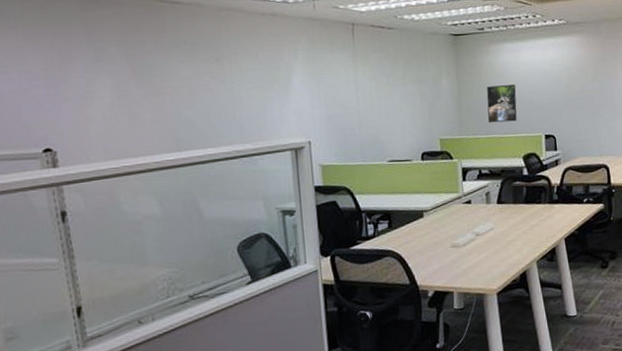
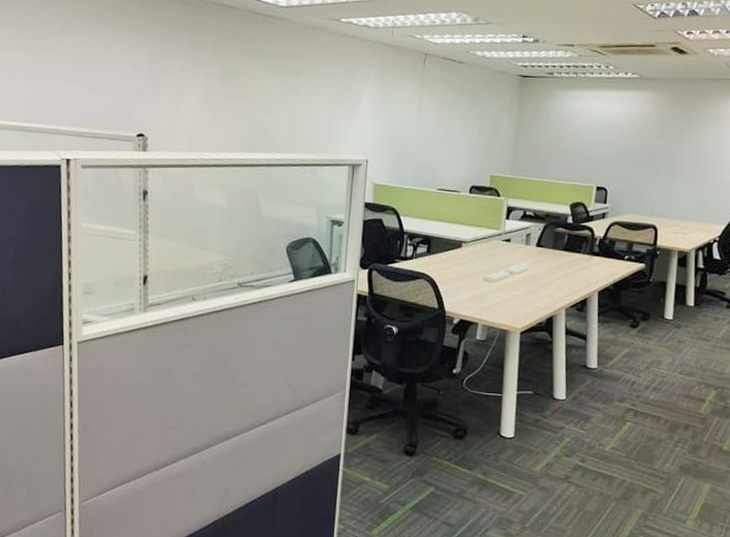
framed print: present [486,84,517,123] -> none [541,131,576,169]

